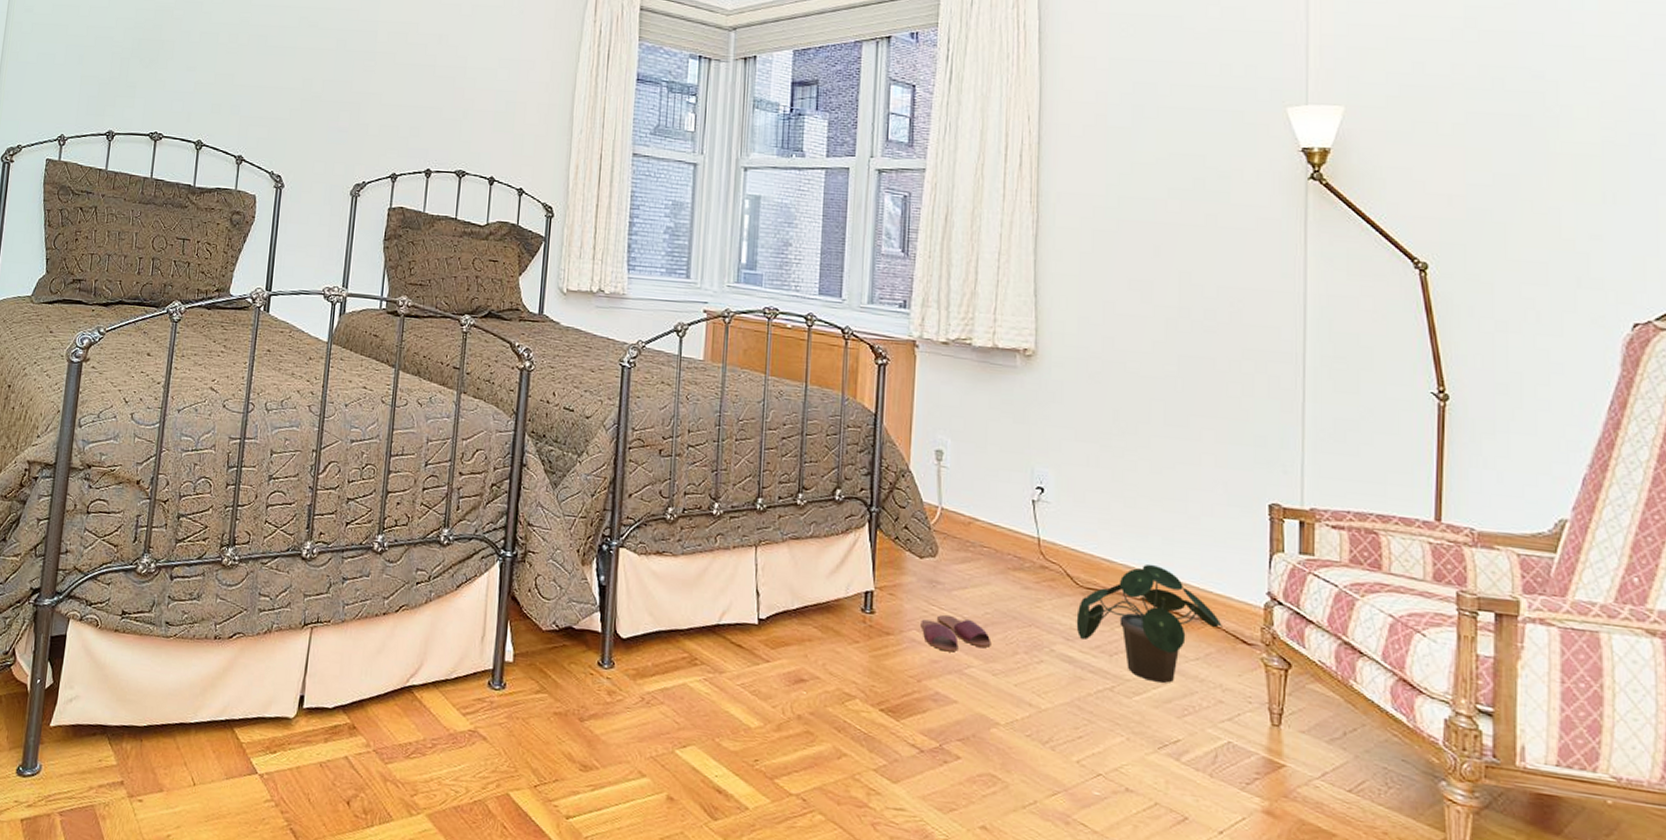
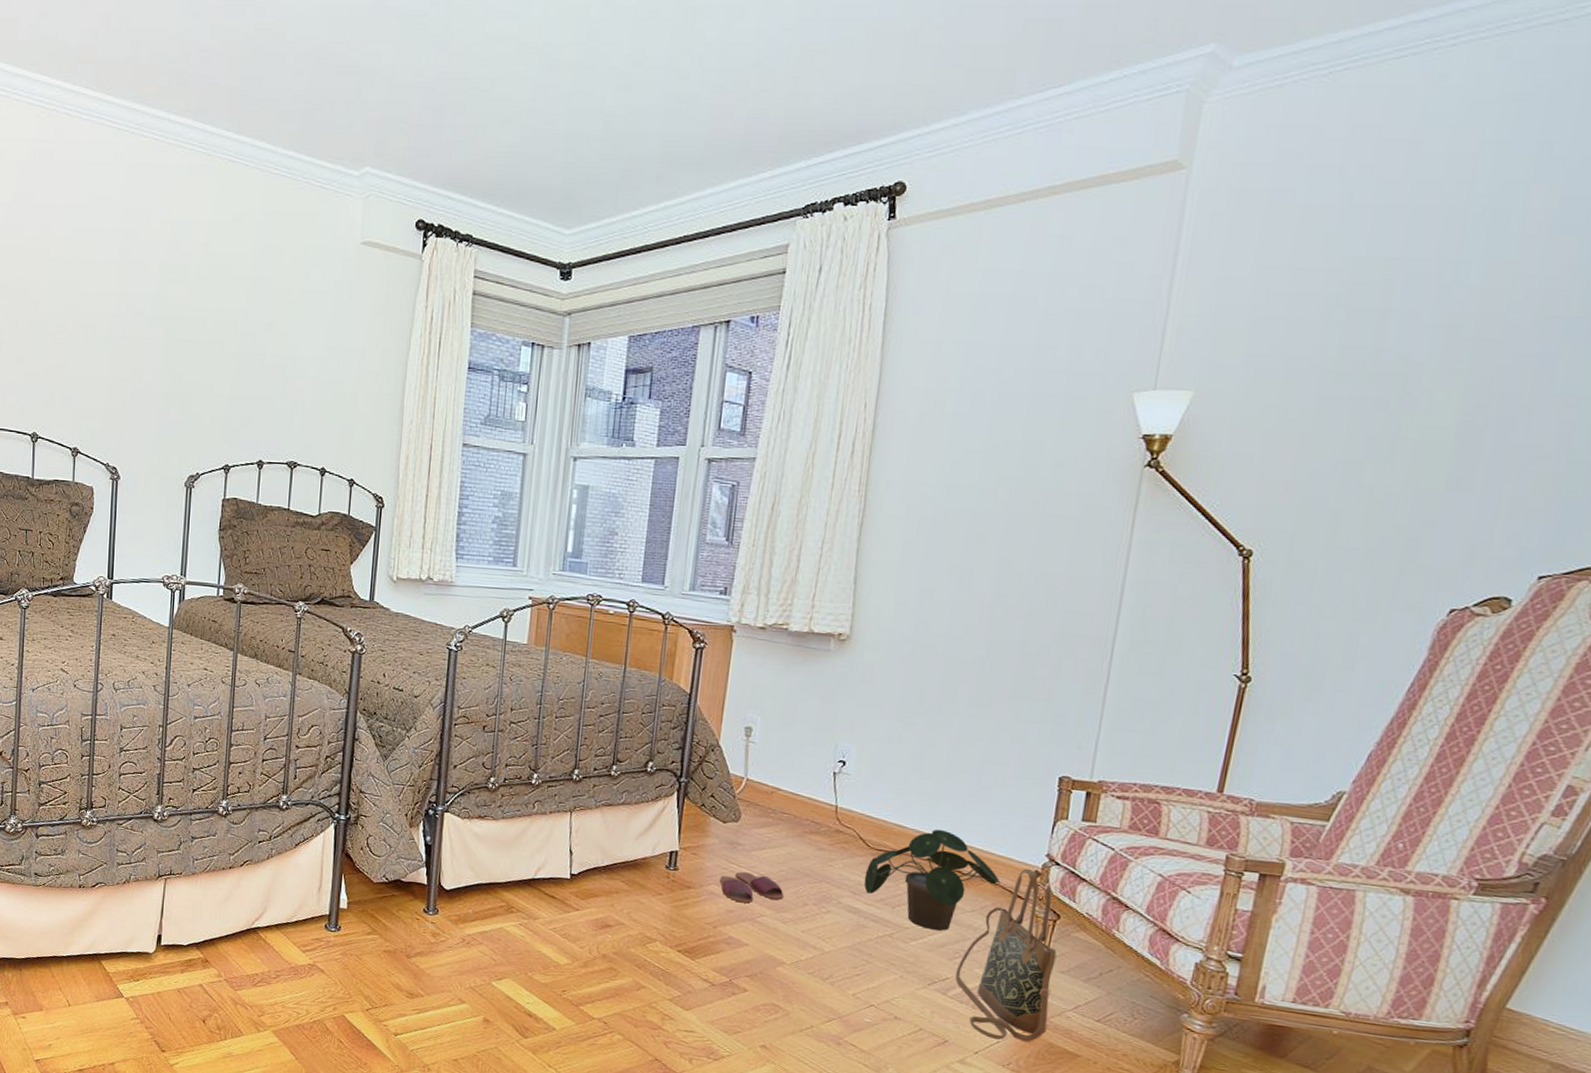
handbag: none [1186,608,1295,819] -> present [955,868,1057,1042]

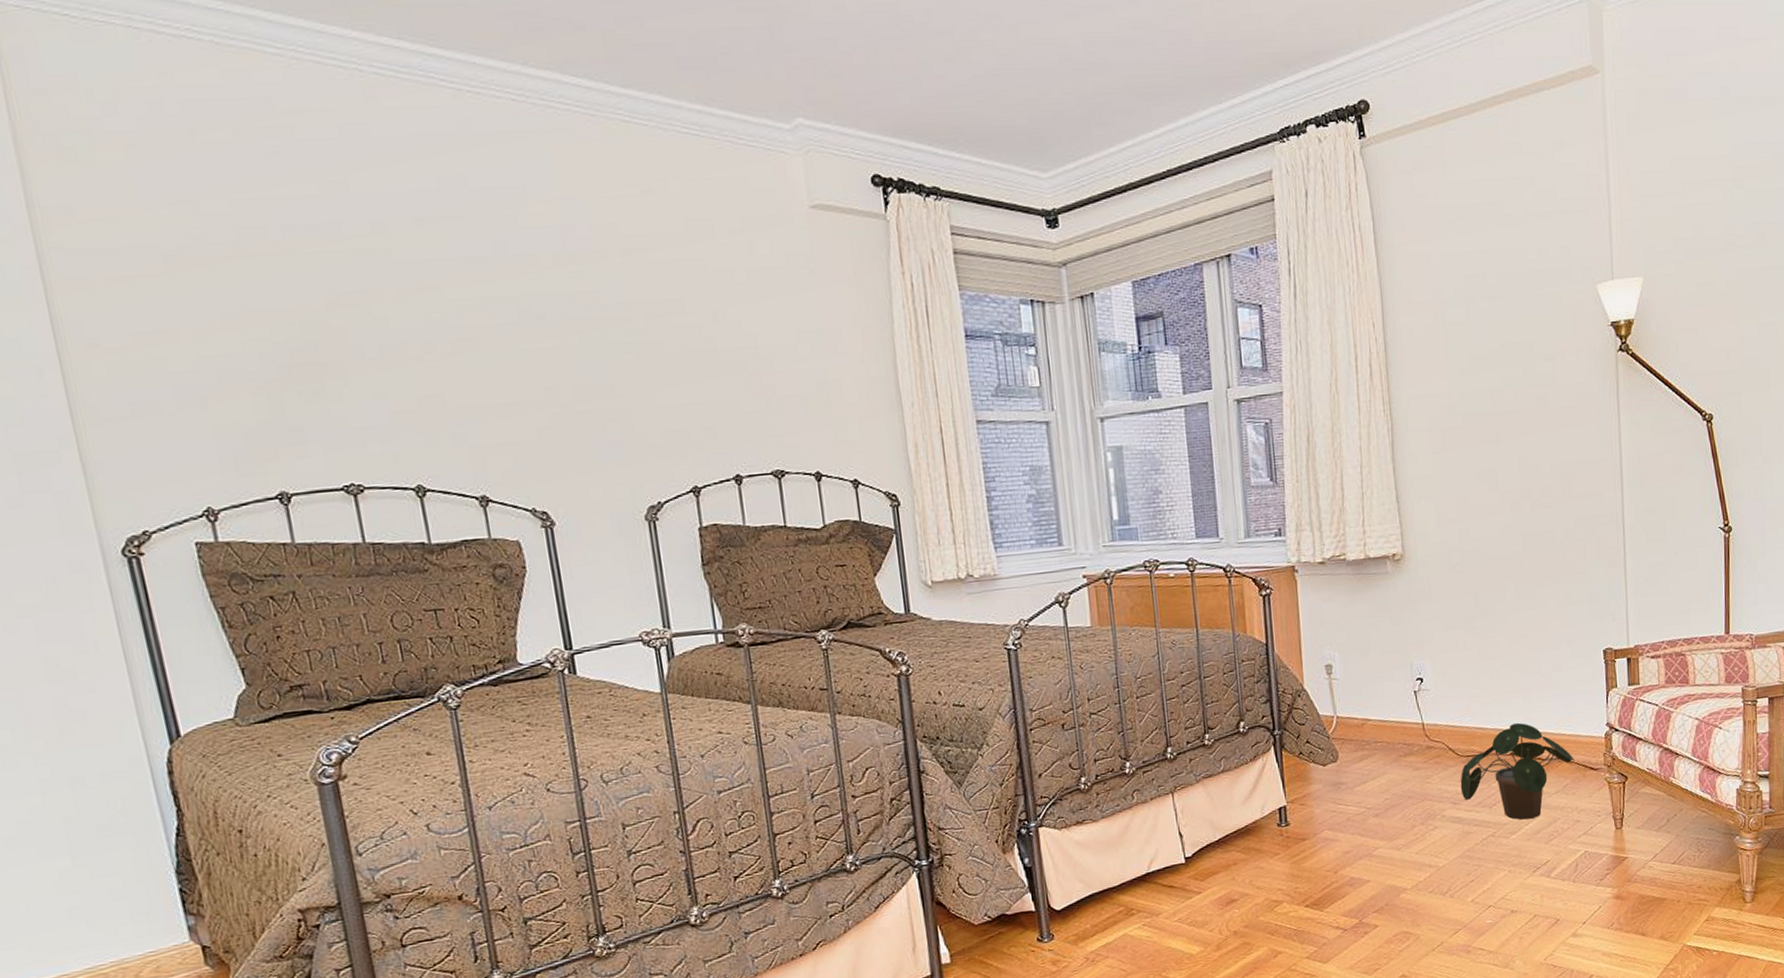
slippers: present [719,871,784,904] -> none [1331,809,1393,842]
handbag: present [955,868,1057,1042] -> none [1553,739,1636,906]

